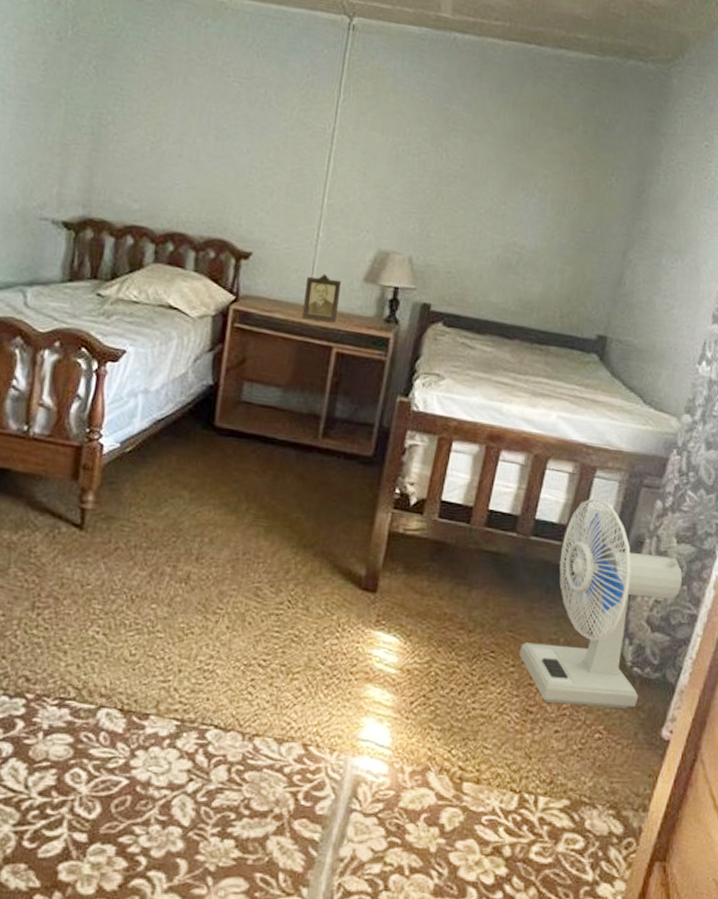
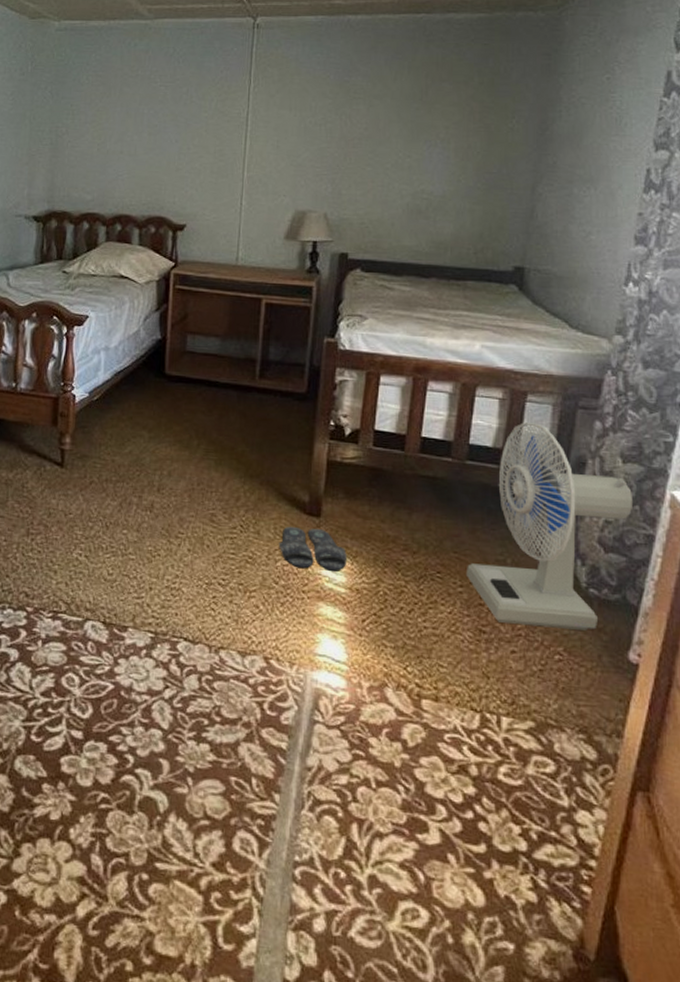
photo frame: present [301,274,342,322] -> none [232,236,266,277]
slippers: none [328,602,401,651] -> present [278,526,347,571]

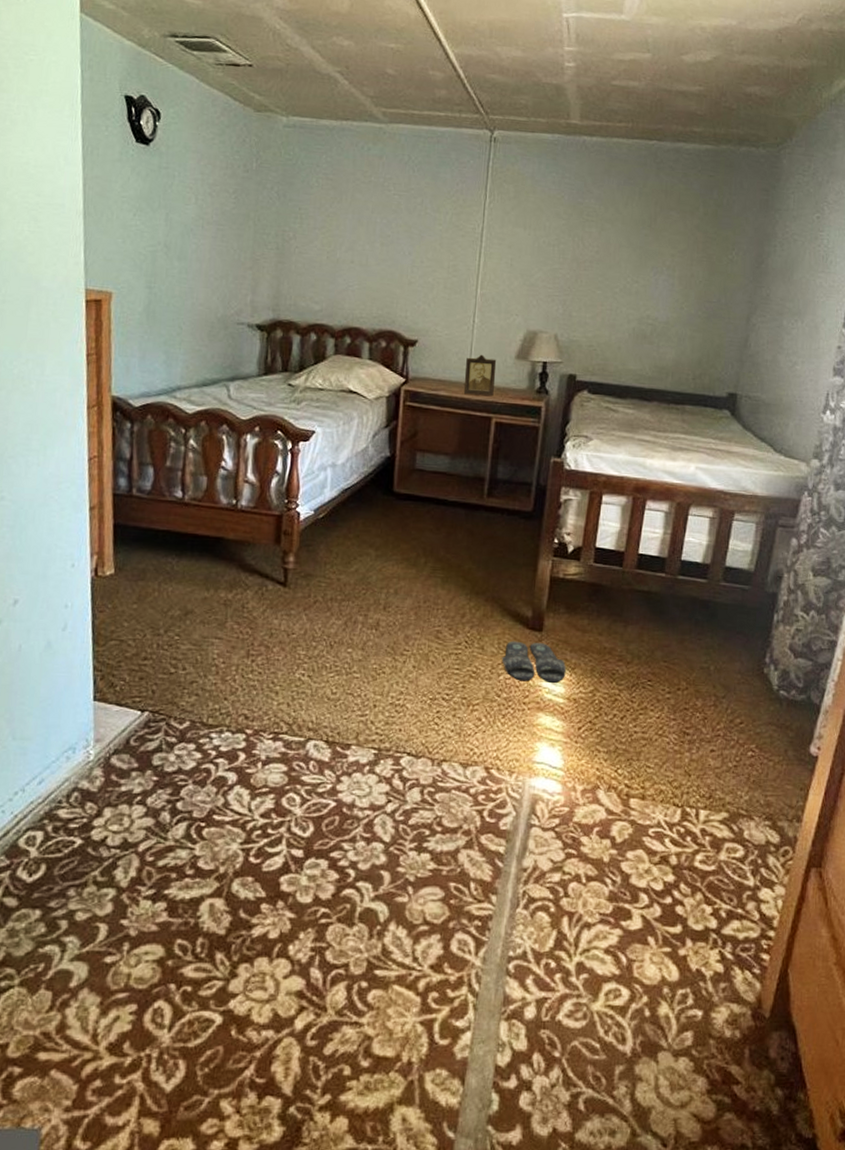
photo frame: none [232,236,266,277] -> present [463,354,497,396]
electric fan: present [465,422,634,630] -> none [673,540,821,728]

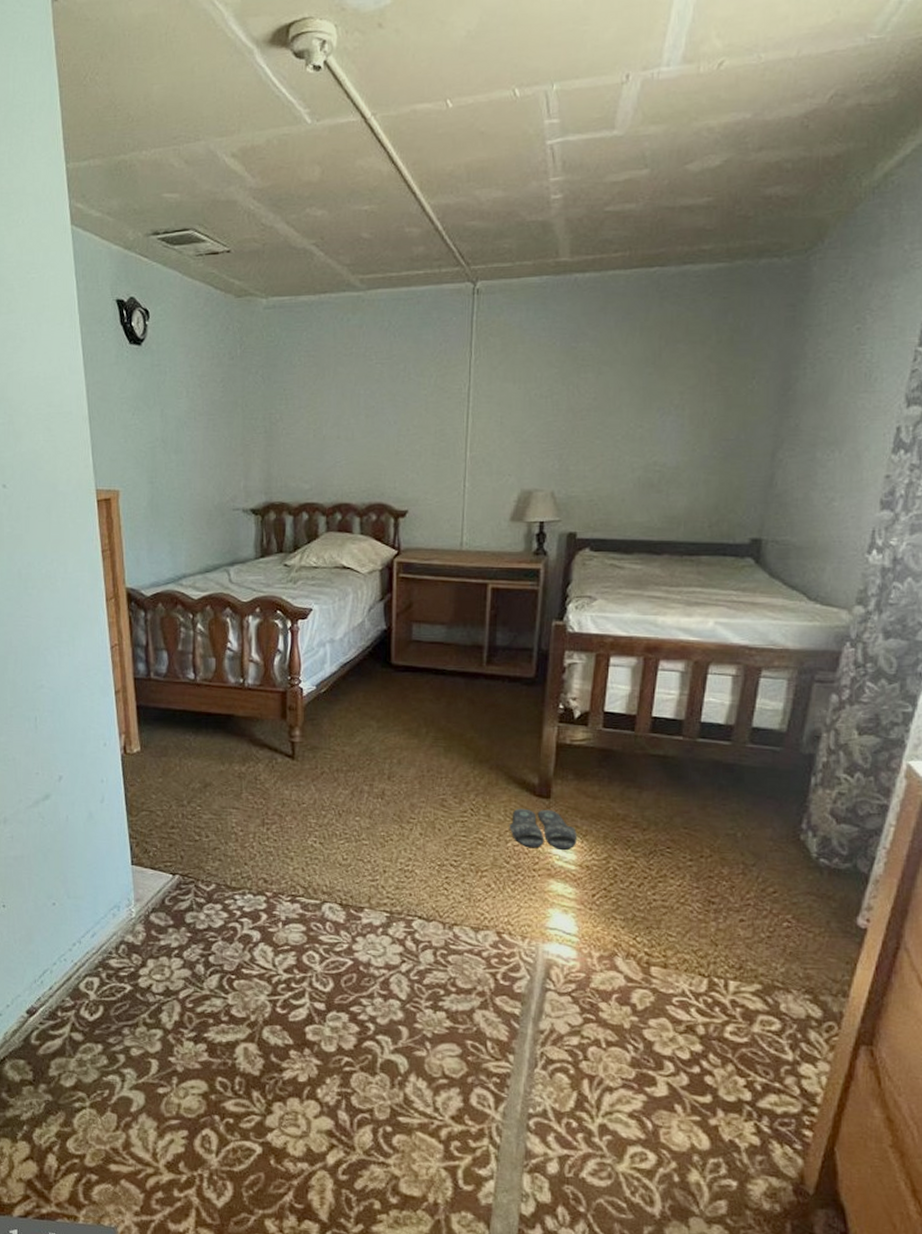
photo frame: present [463,354,497,396] -> none [457,519,490,562]

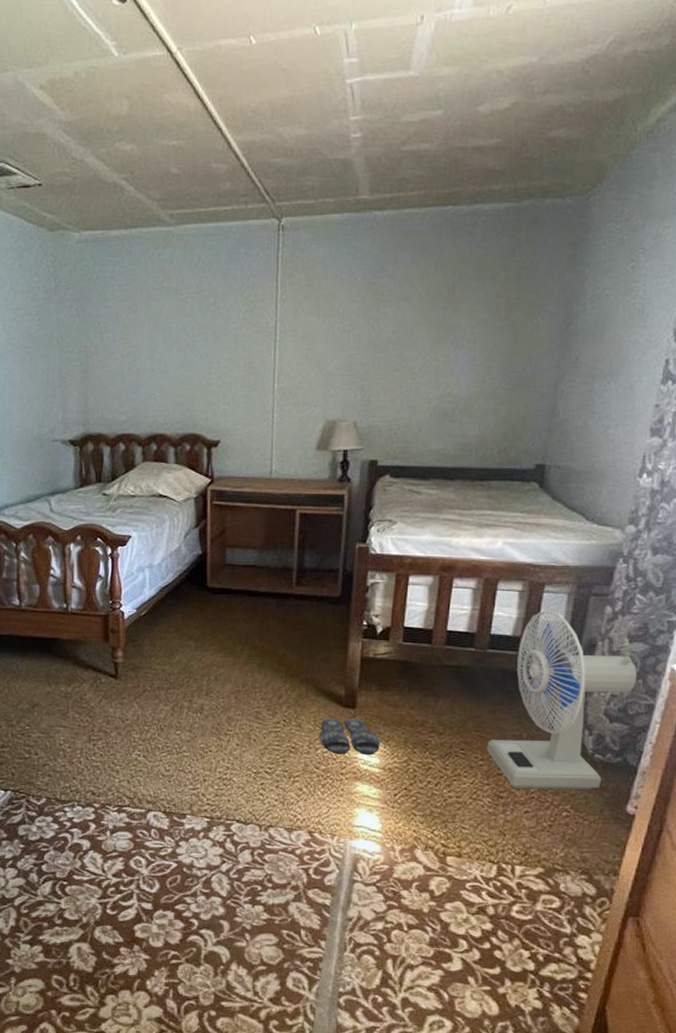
electric fan: none [695,698,868,898] -> present [486,611,638,790]

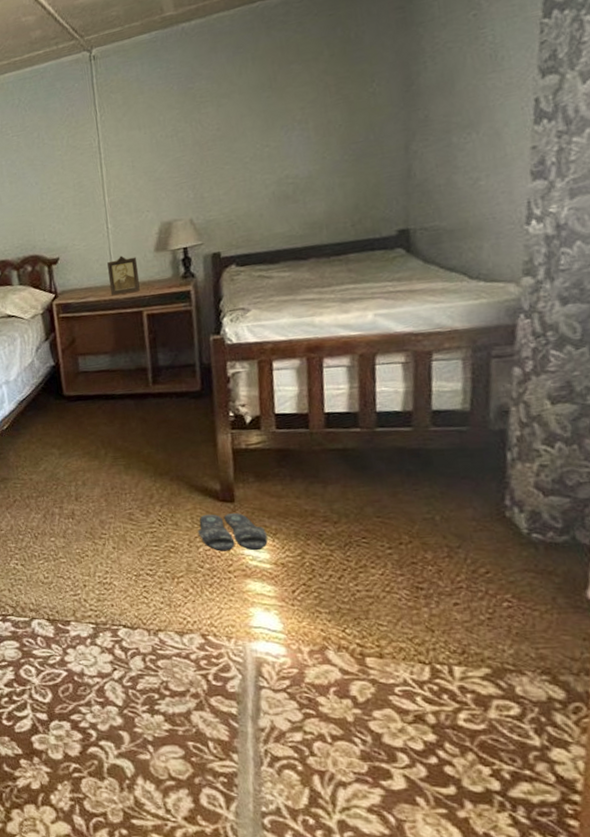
photo frame: none [267,448,298,490] -> present [107,255,140,296]
electric fan: present [486,611,638,790] -> none [392,380,570,578]

